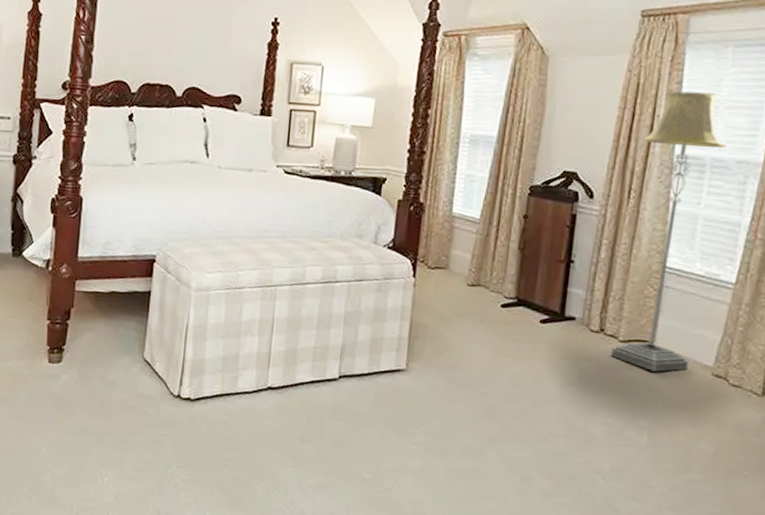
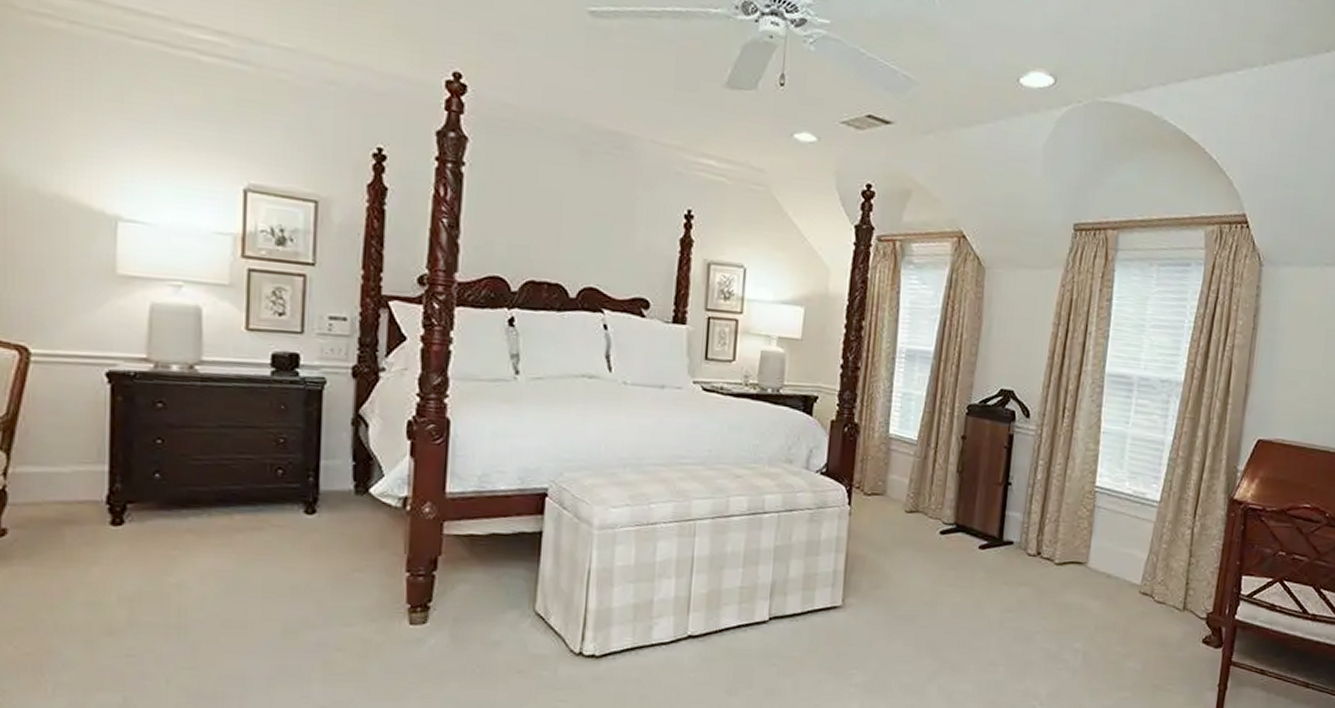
floor lamp: present [610,91,726,372] -> none [1047,308,1152,593]

